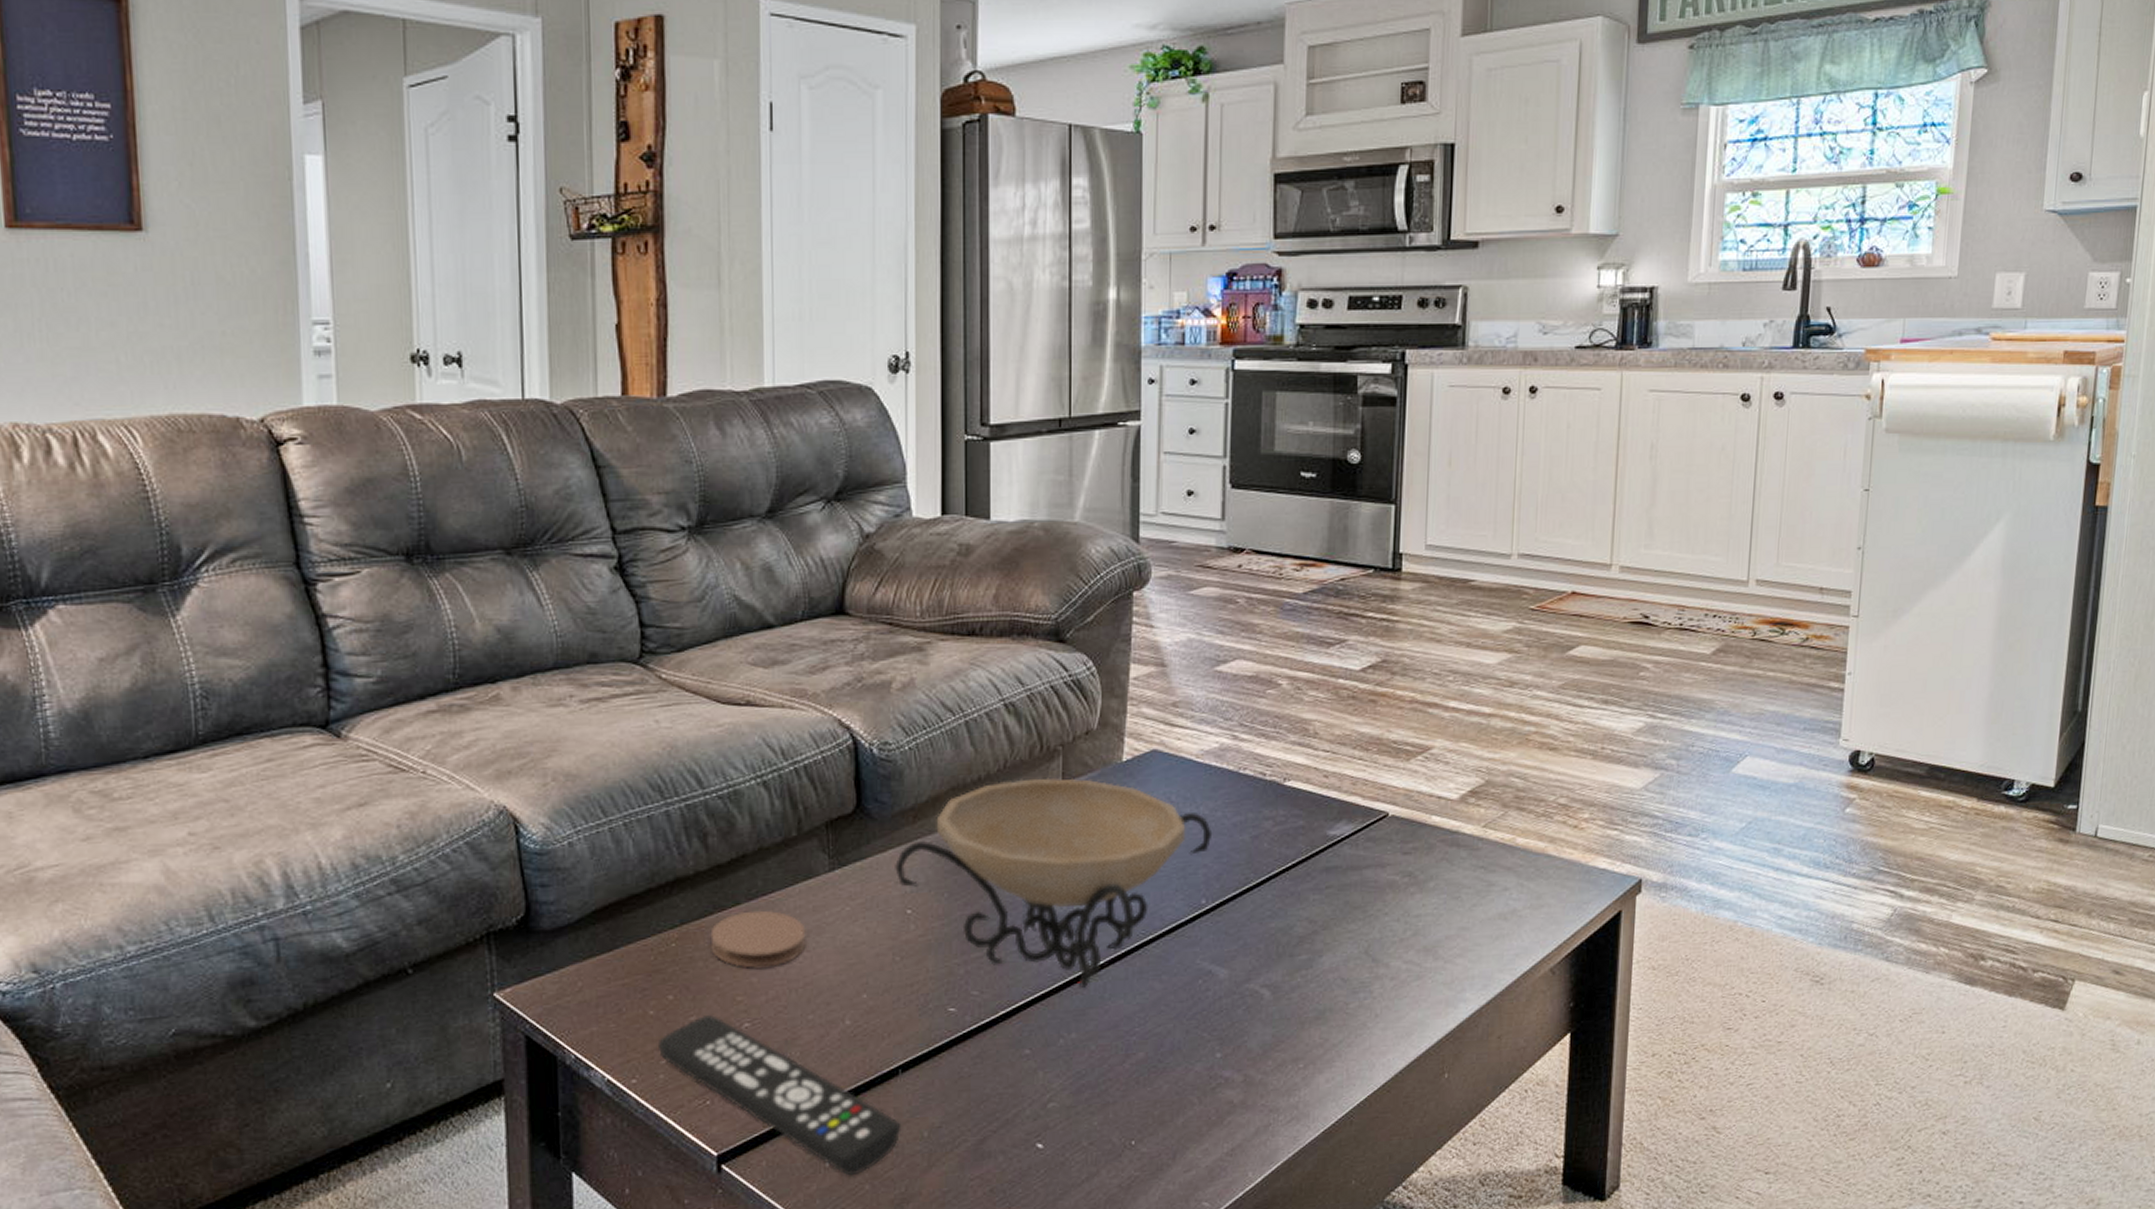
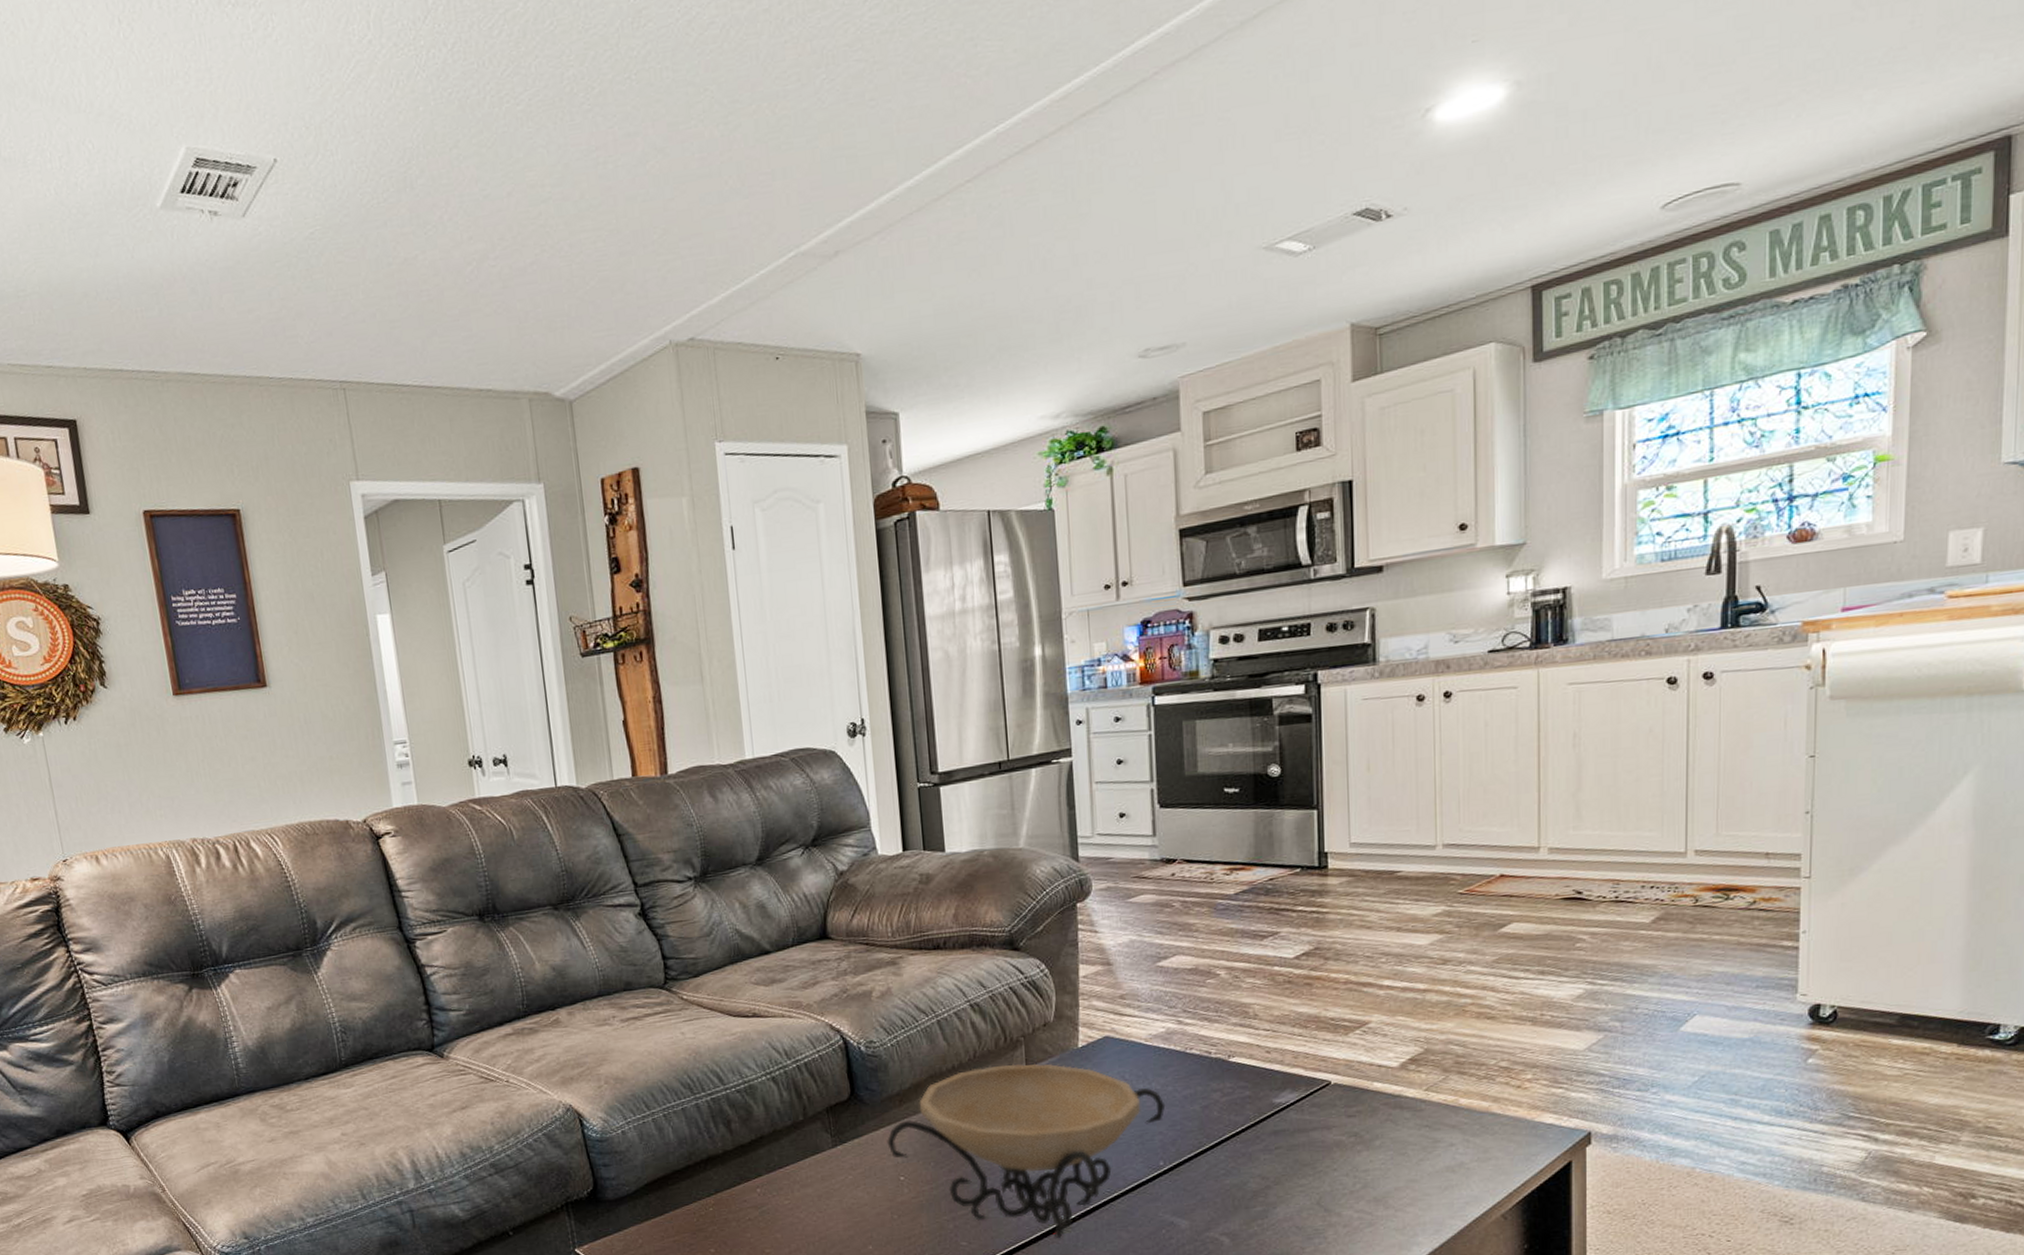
coaster: present [710,910,806,969] -> none [739,1180,819,1227]

